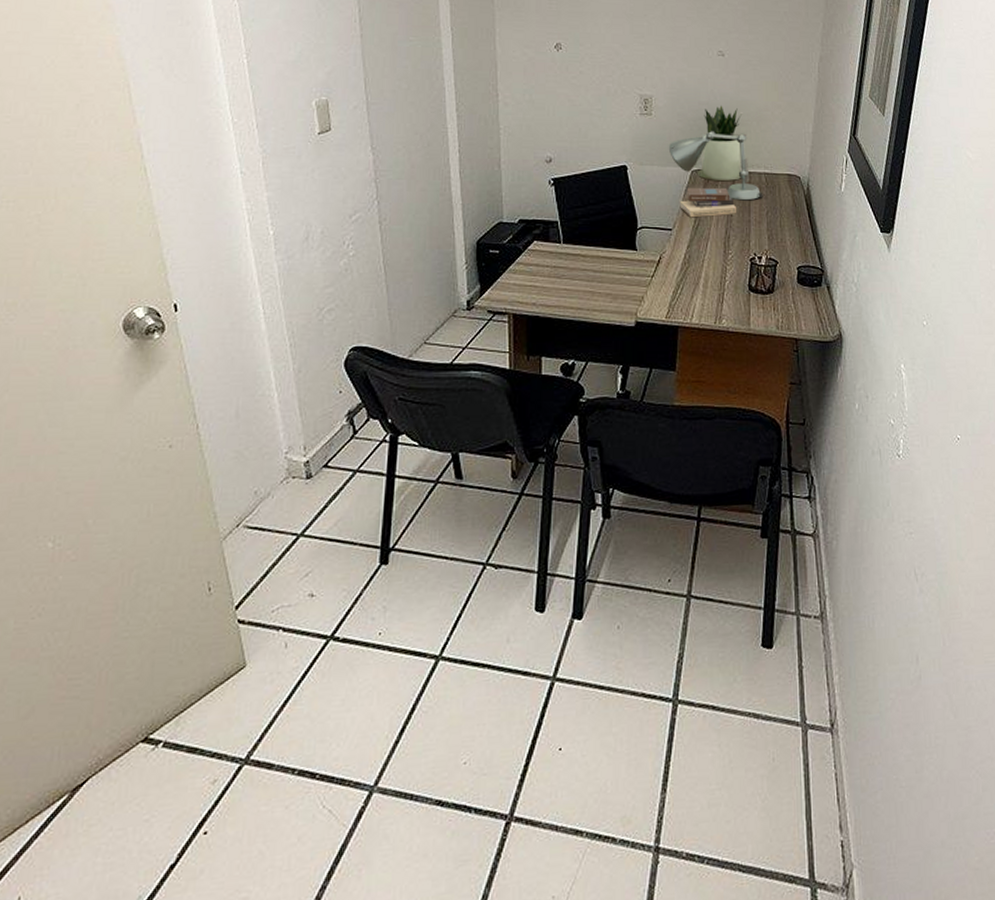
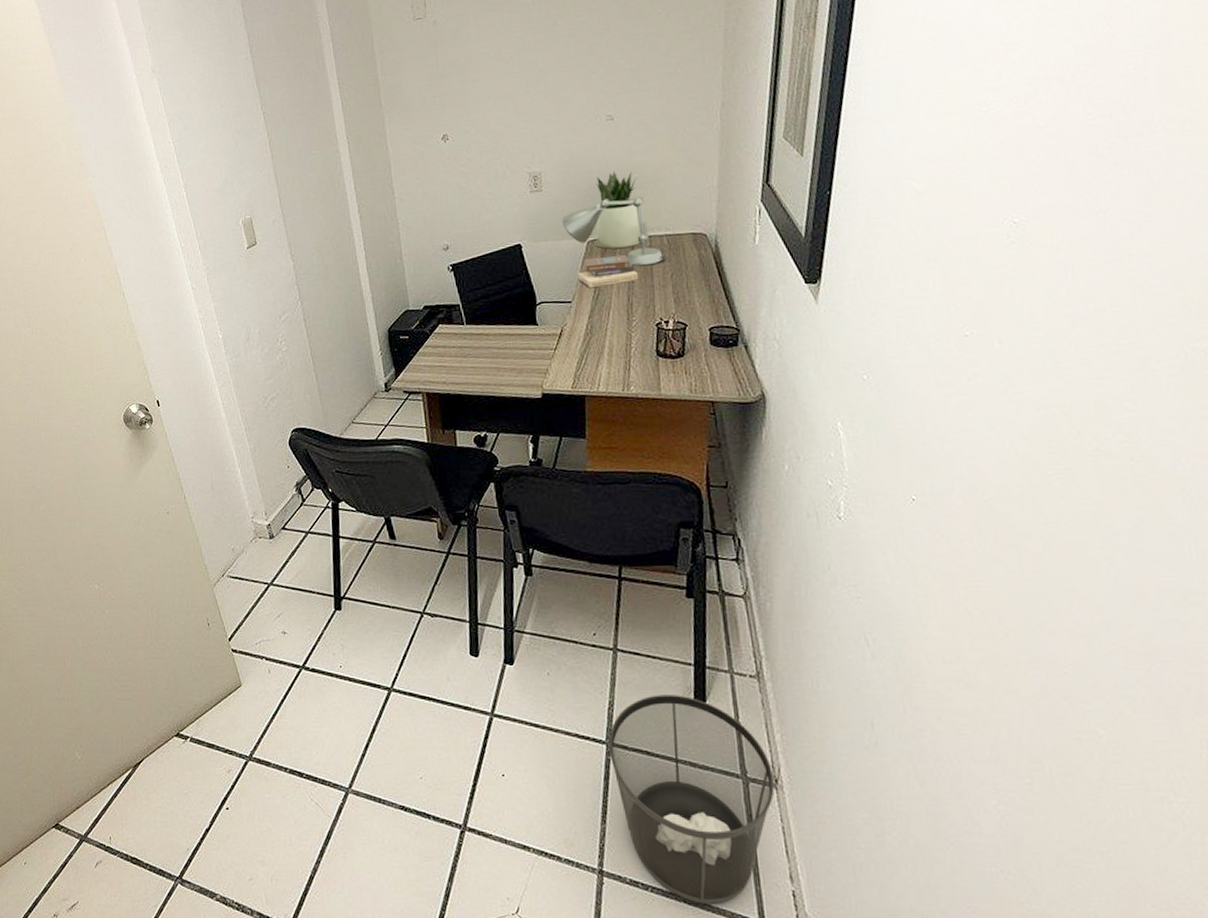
waste bin: none [676,641,831,870] -> present [608,695,775,905]

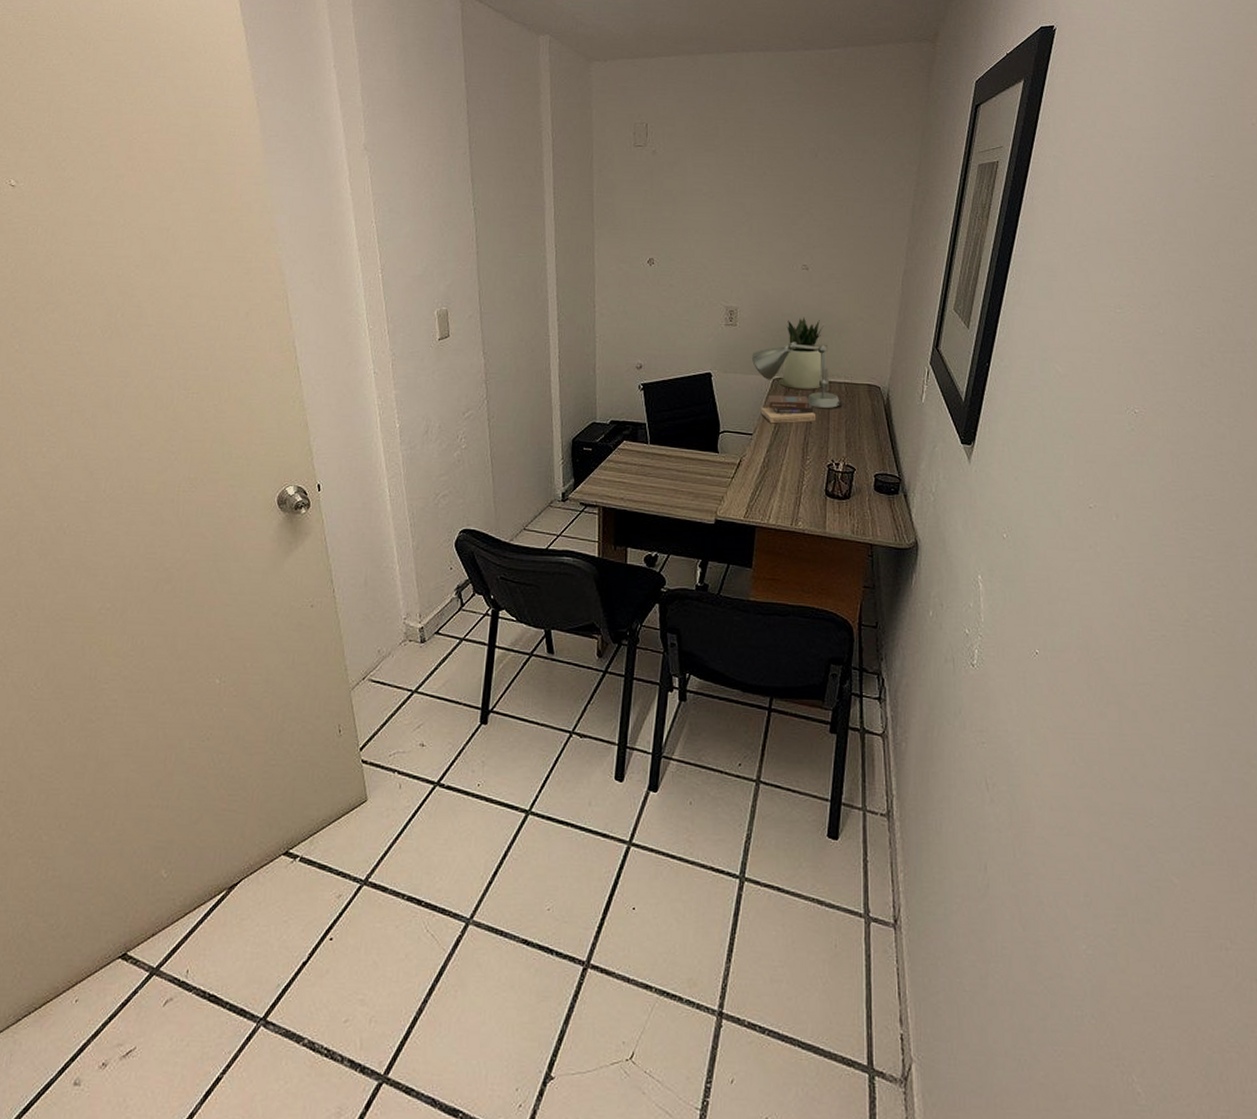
waste bin: present [608,695,775,905] -> none [742,829,894,1049]

